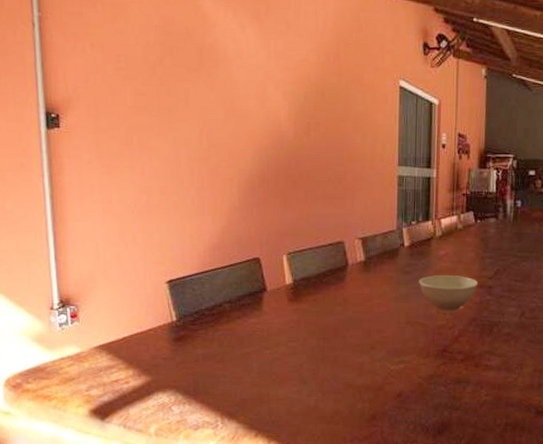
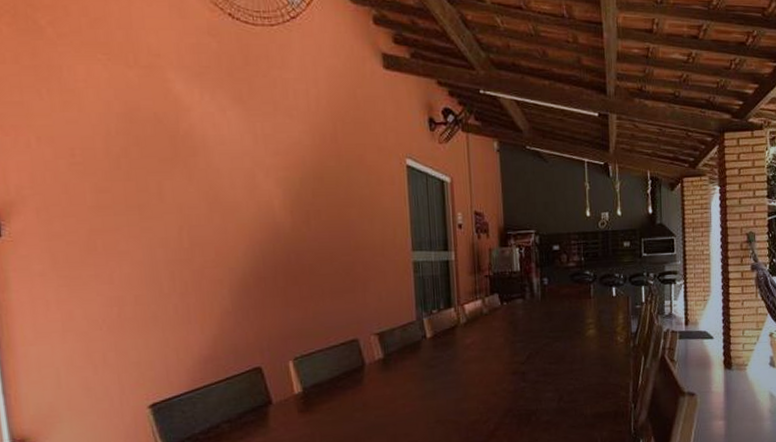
bowl: present [419,275,478,314] -> none [446,364,510,407]

